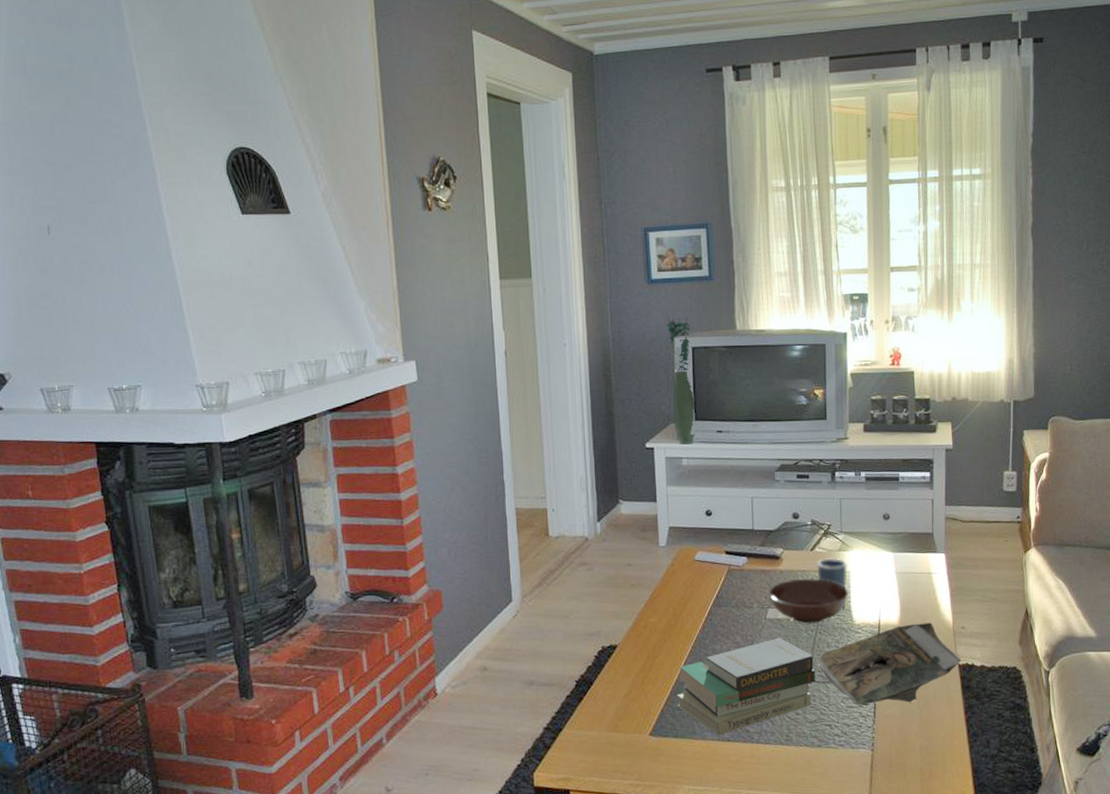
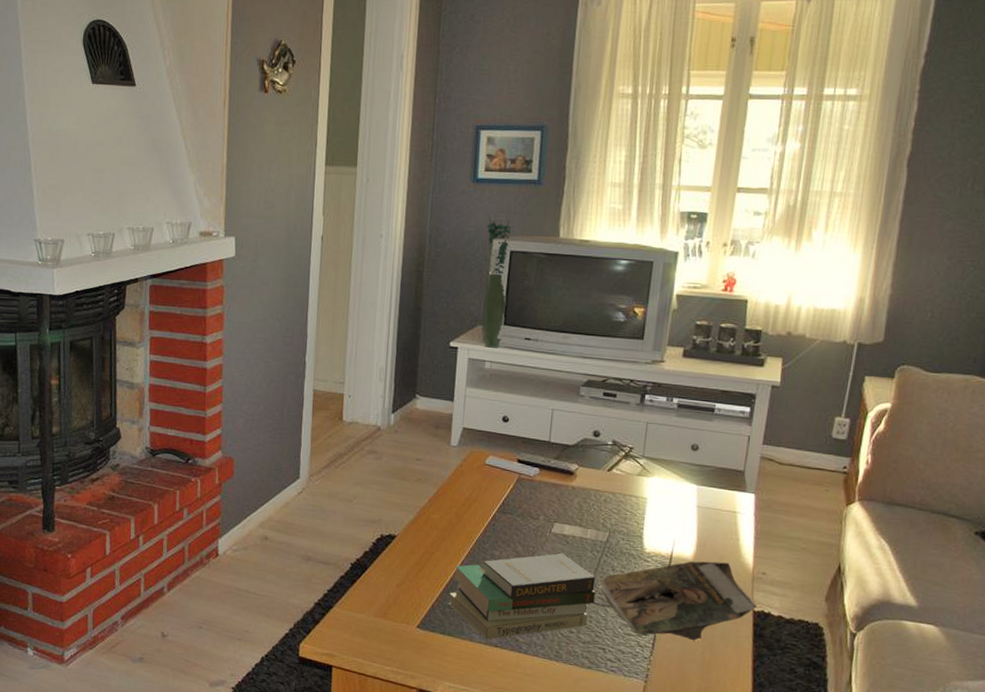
bowl: present [768,578,849,624] -> none [556,497,643,545]
mug: present [817,558,848,589] -> none [611,481,646,515]

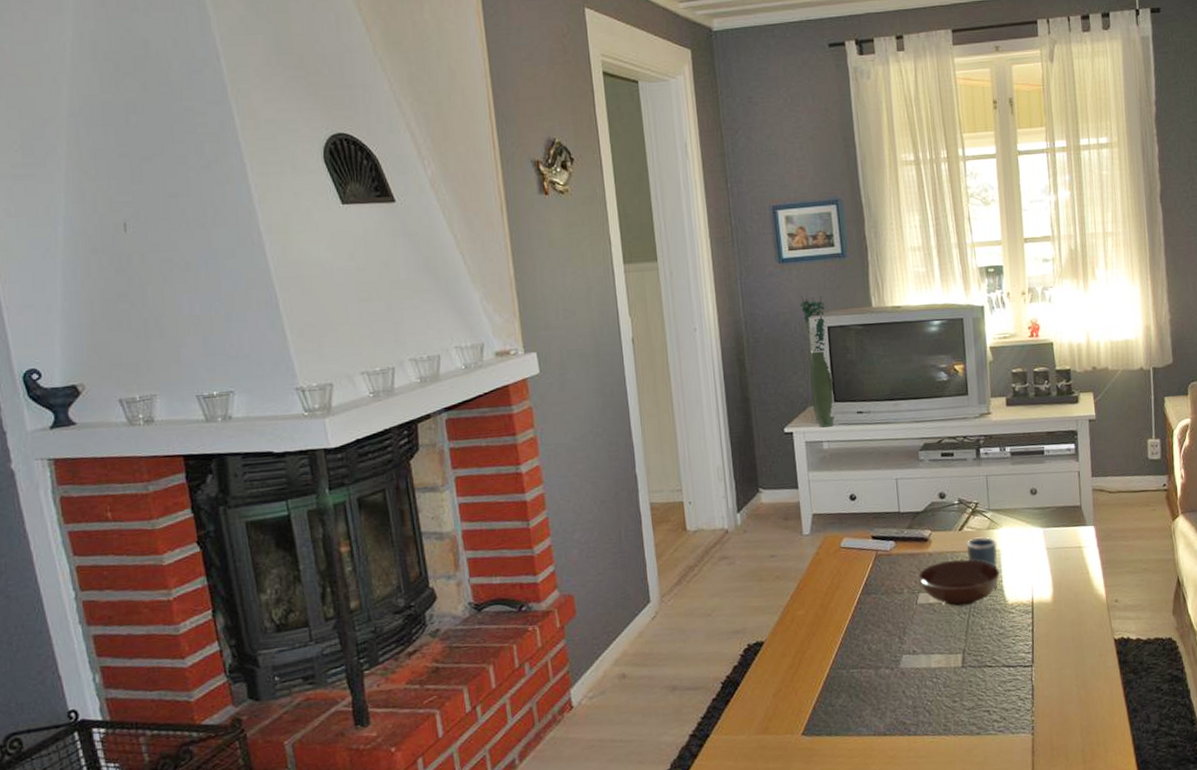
books: present [448,553,596,640] -> none [829,623,971,730]
bowl: none [556,497,643,545] -> present [917,559,1000,607]
magazine: present [598,561,758,641] -> none [972,598,1117,688]
mug: none [611,481,646,515] -> present [966,537,998,568]

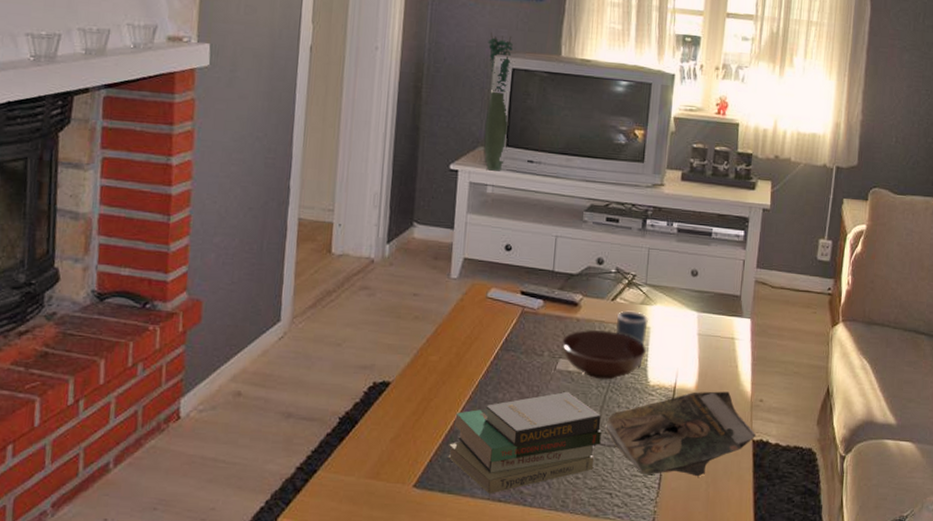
books: none [829,623,971,730] -> present [448,392,602,494]
magazine: none [972,598,1117,688] -> present [604,391,757,477]

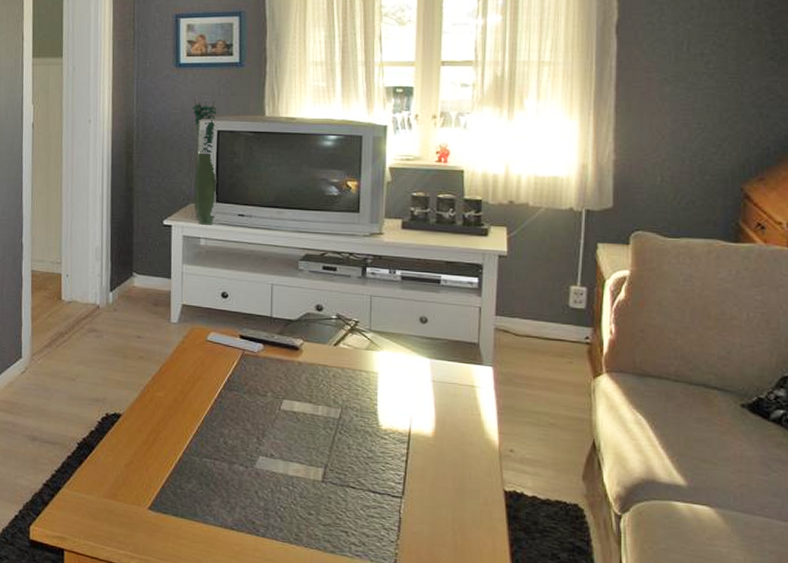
books: present [448,392,602,494] -> none [179,431,332,522]
bowl: present [561,330,647,380] -> none [284,373,376,422]
magazine: present [604,391,757,477] -> none [335,438,509,524]
mug: present [615,310,649,346] -> none [340,355,376,390]

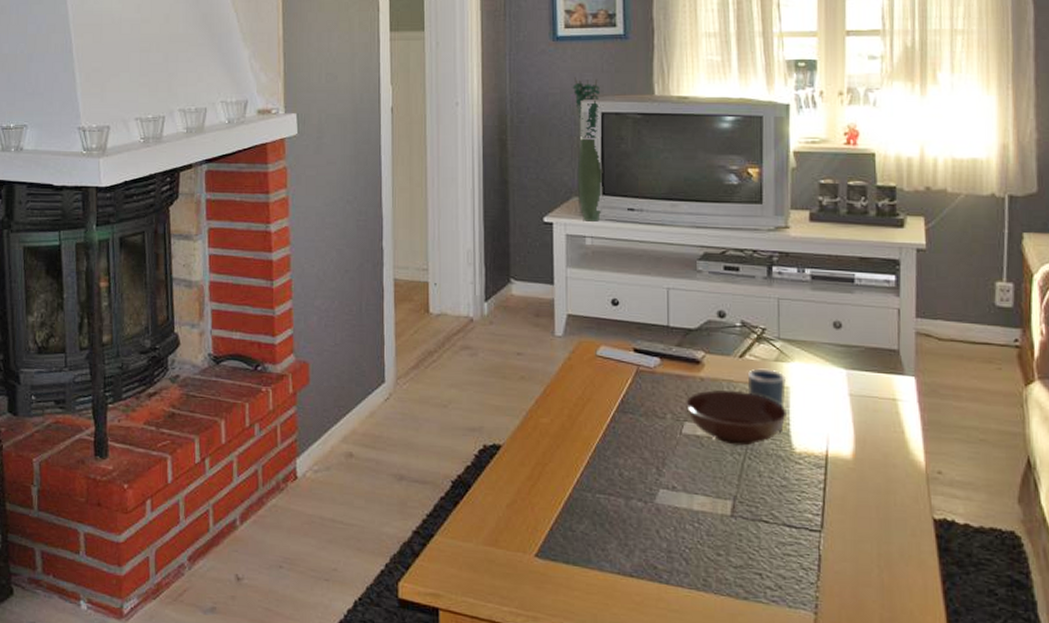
bowl: none [284,373,376,422] -> present [684,390,788,446]
mug: none [340,355,376,390] -> present [747,368,787,408]

